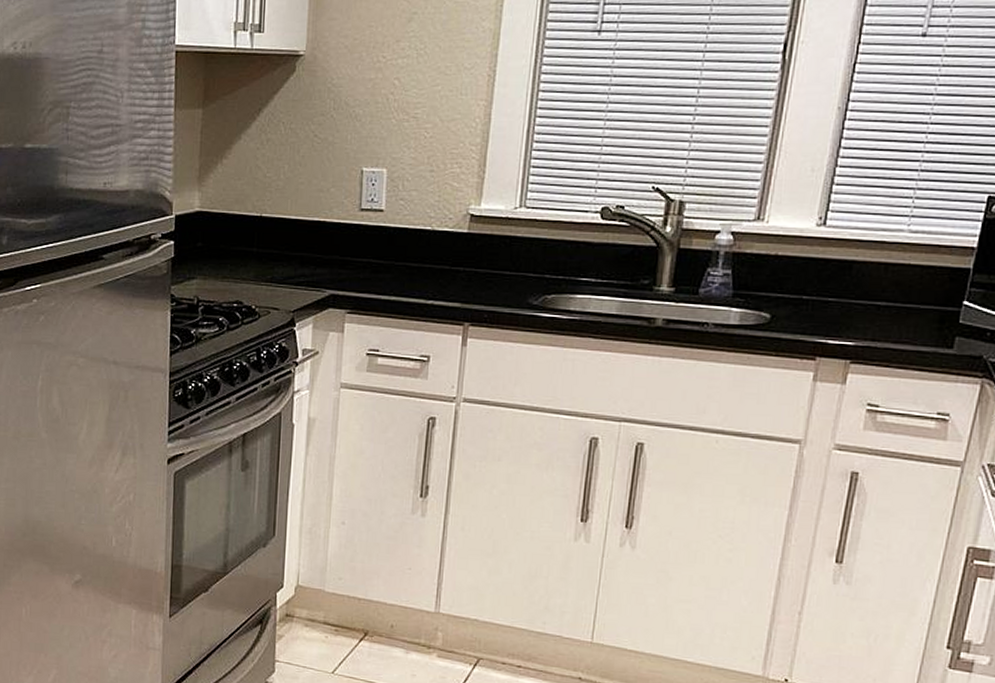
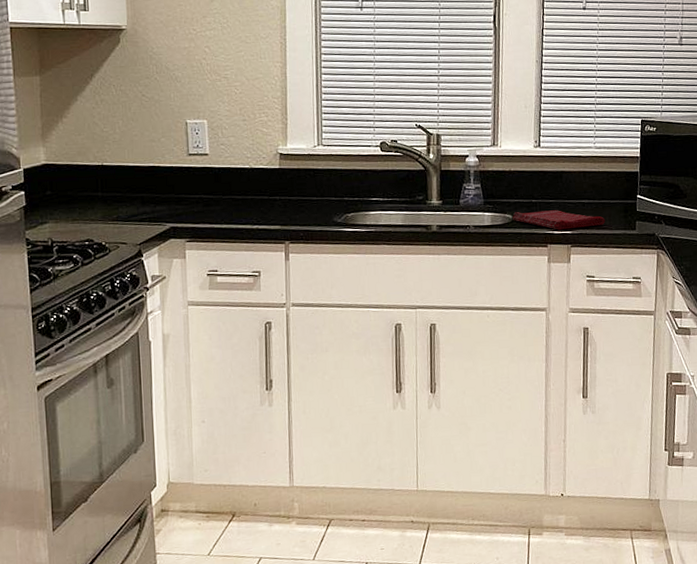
dish towel: none [771,311,908,340] -> present [513,210,606,230]

